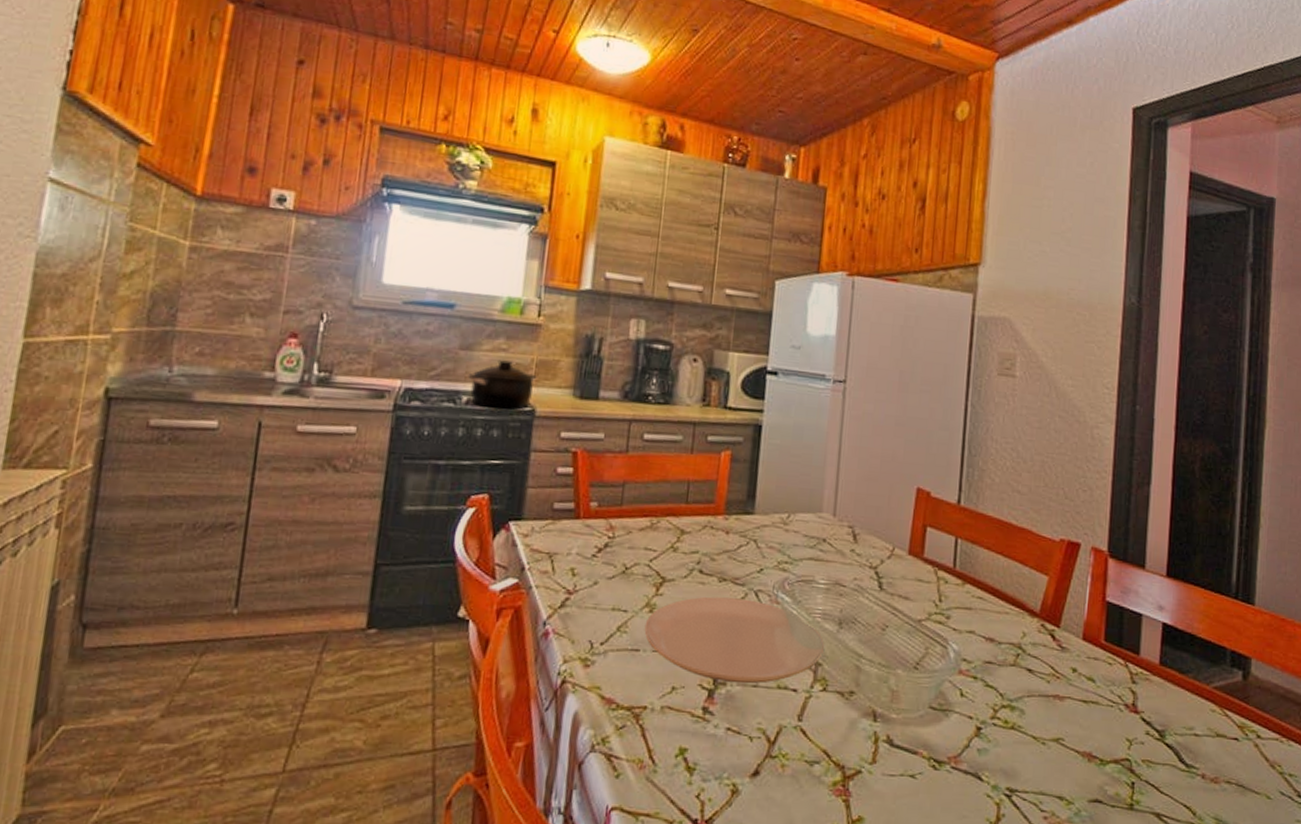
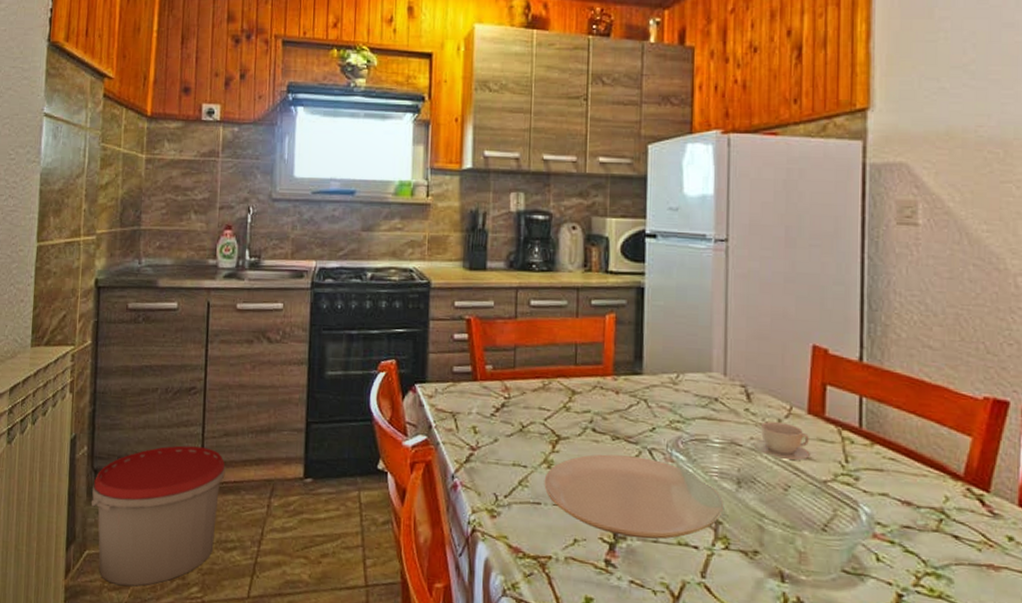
bucket: none [74,592,266,768] -> present [91,445,226,587]
saucepan: present [468,359,537,410] -> none [370,237,430,283]
teacup: none [856,562,908,601] -> present [753,421,810,461]

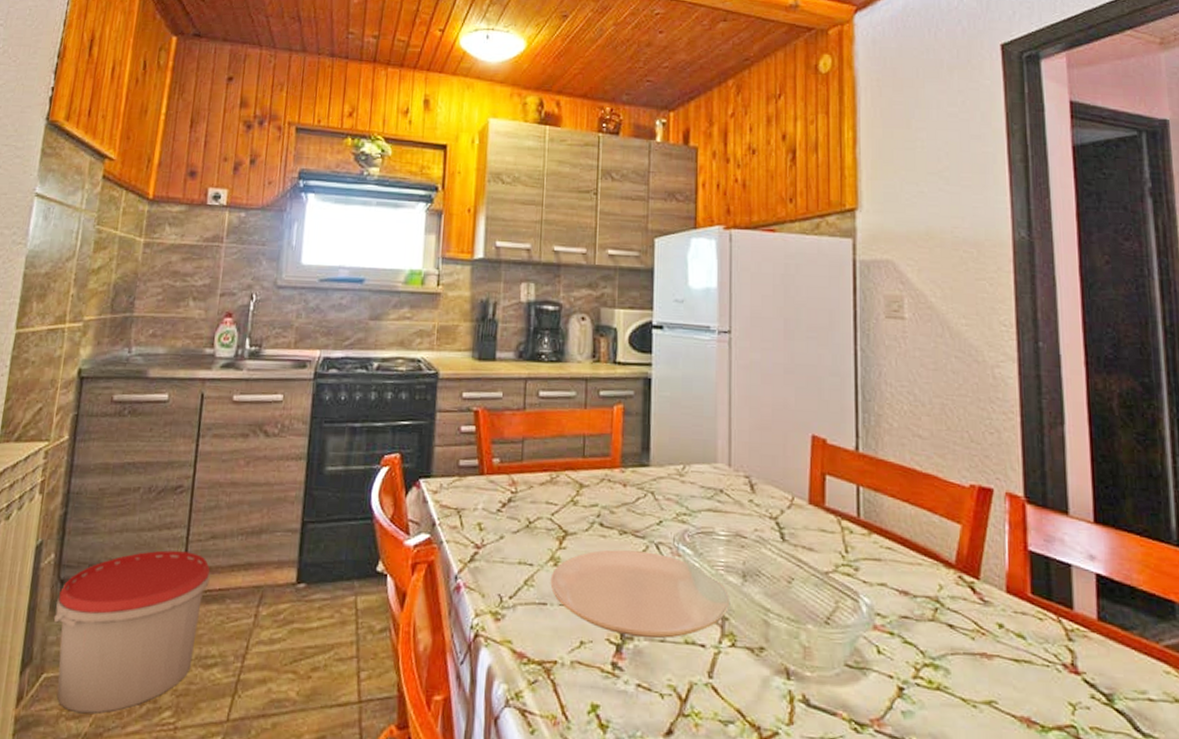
teacup: present [753,421,810,461] -> none [758,513,812,552]

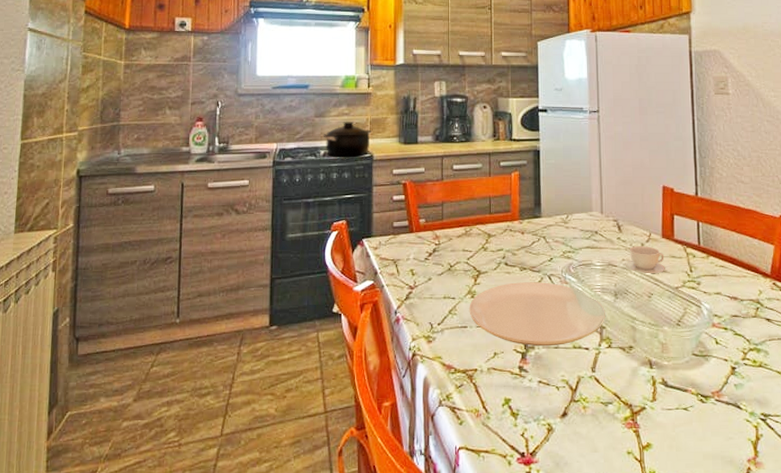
bucket: present [53,550,211,714] -> none [73,308,199,440]
saucepan: none [377,326,439,374] -> present [323,121,372,158]
teacup: none [758,513,812,552] -> present [625,246,665,274]

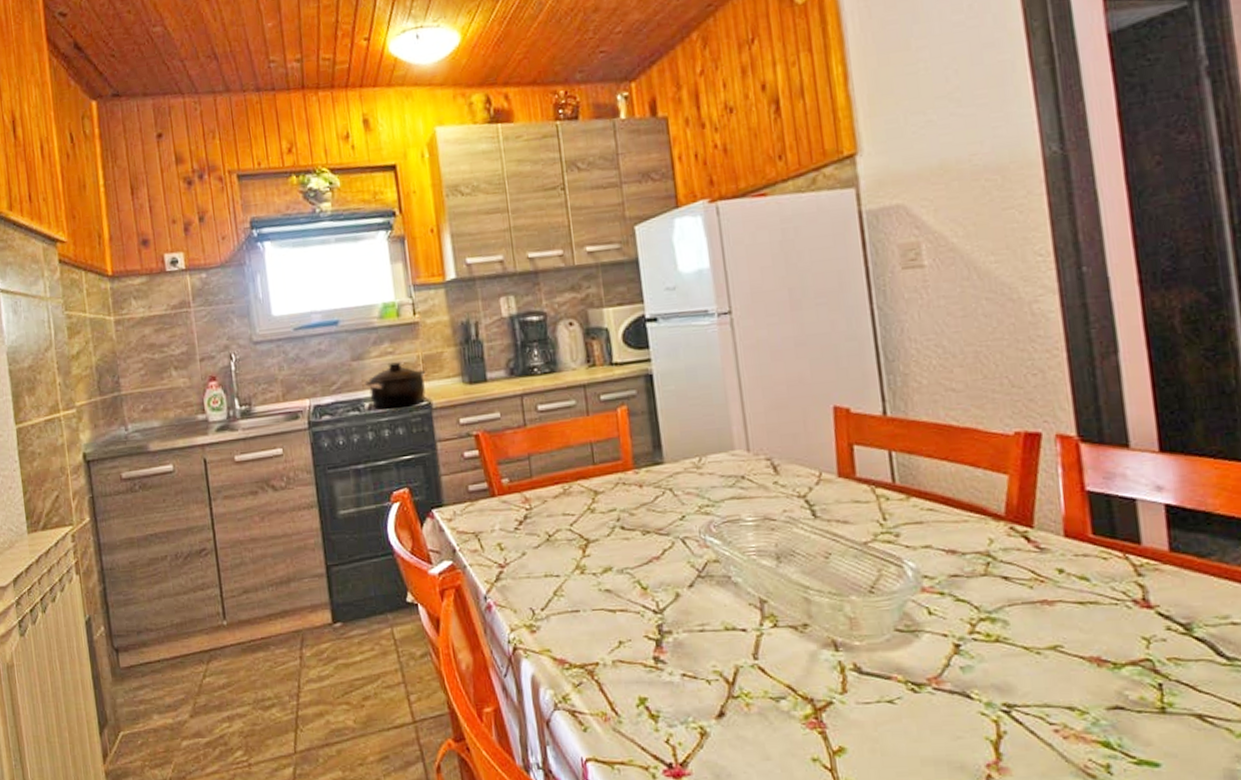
plate: present [469,282,606,347] -> none [579,547,767,631]
teacup: present [625,246,665,274] -> none [787,490,846,528]

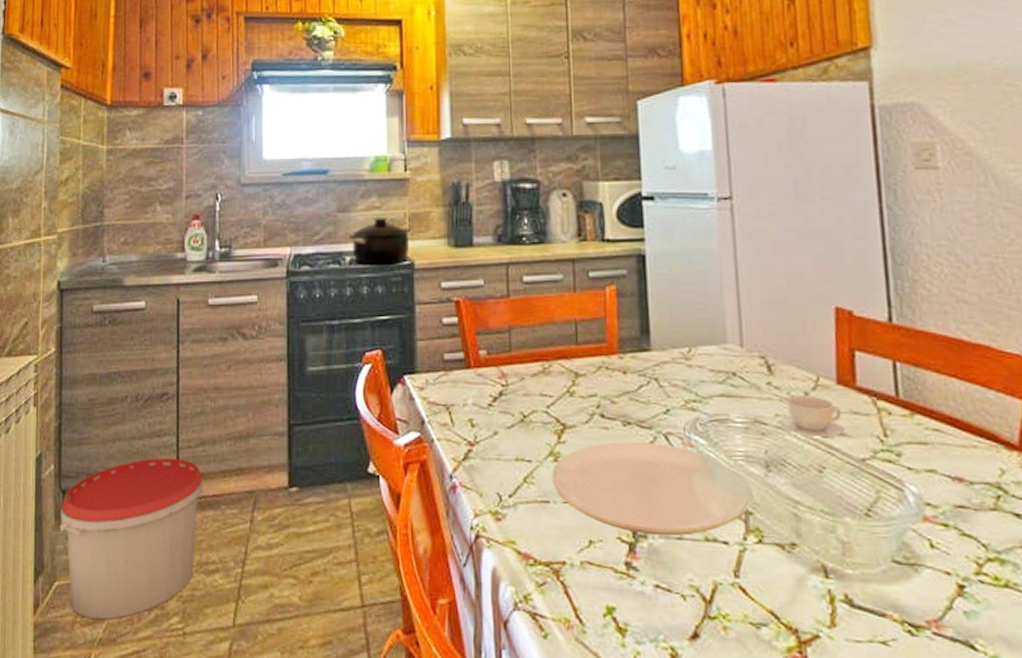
bucket: none [116,608,252,762] -> present [59,458,203,620]
plate: none [579,547,767,631] -> present [551,442,754,536]
teacup: none [787,490,846,528] -> present [780,396,844,438]

